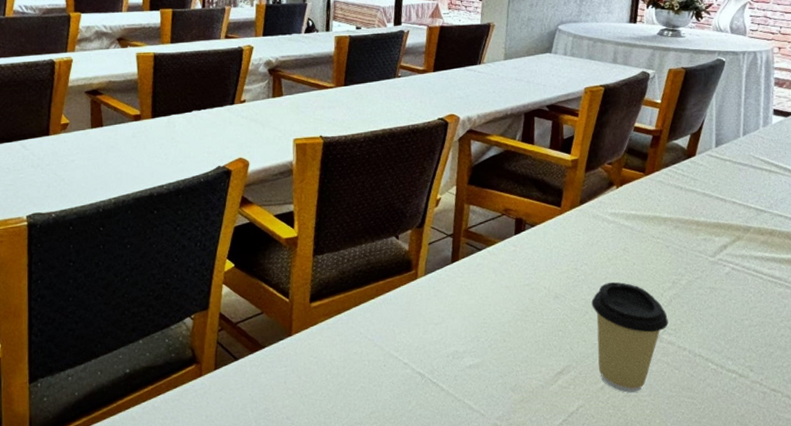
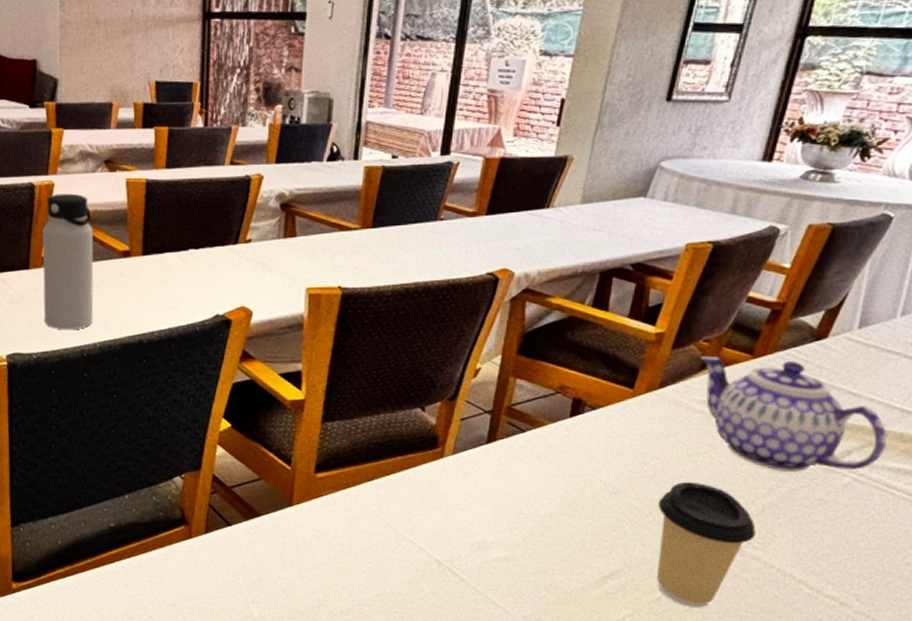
water bottle: none [61,67,108,189] -> present [42,193,94,330]
teapot: none [606,175,750,268] -> present [699,356,887,473]

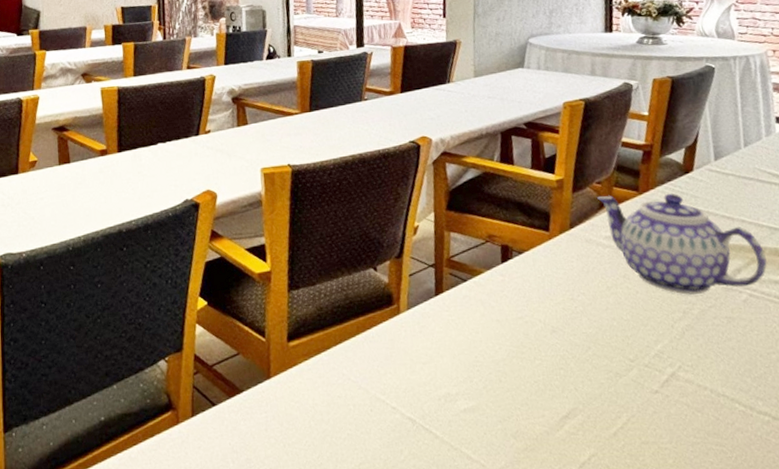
water bottle: present [42,193,94,330] -> none [29,104,77,228]
coffee cup: present [657,481,756,609] -> none [593,312,684,440]

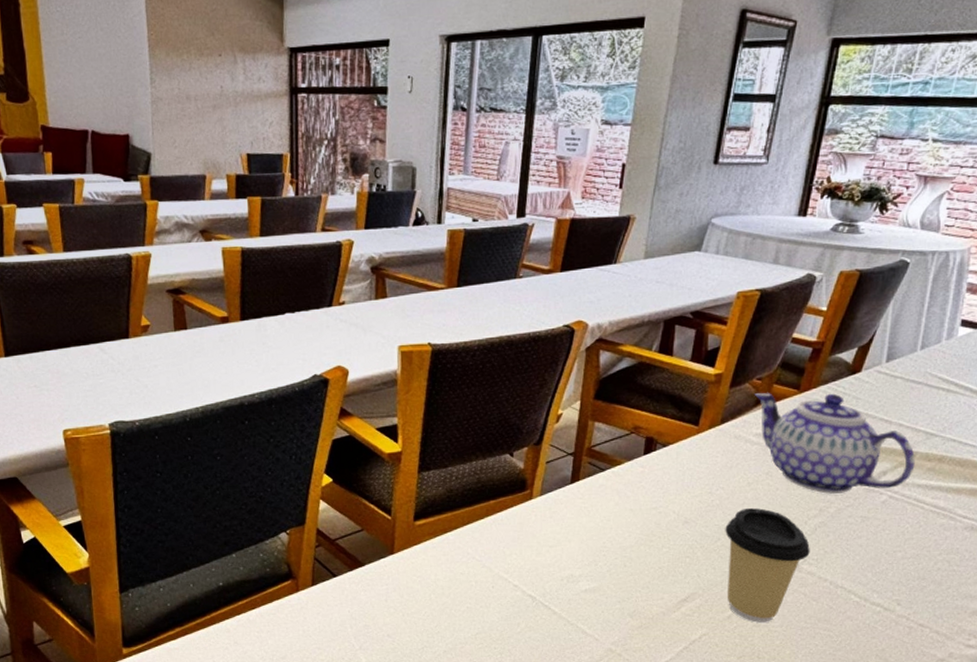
coffee cup: none [593,312,684,440] -> present [725,507,810,624]

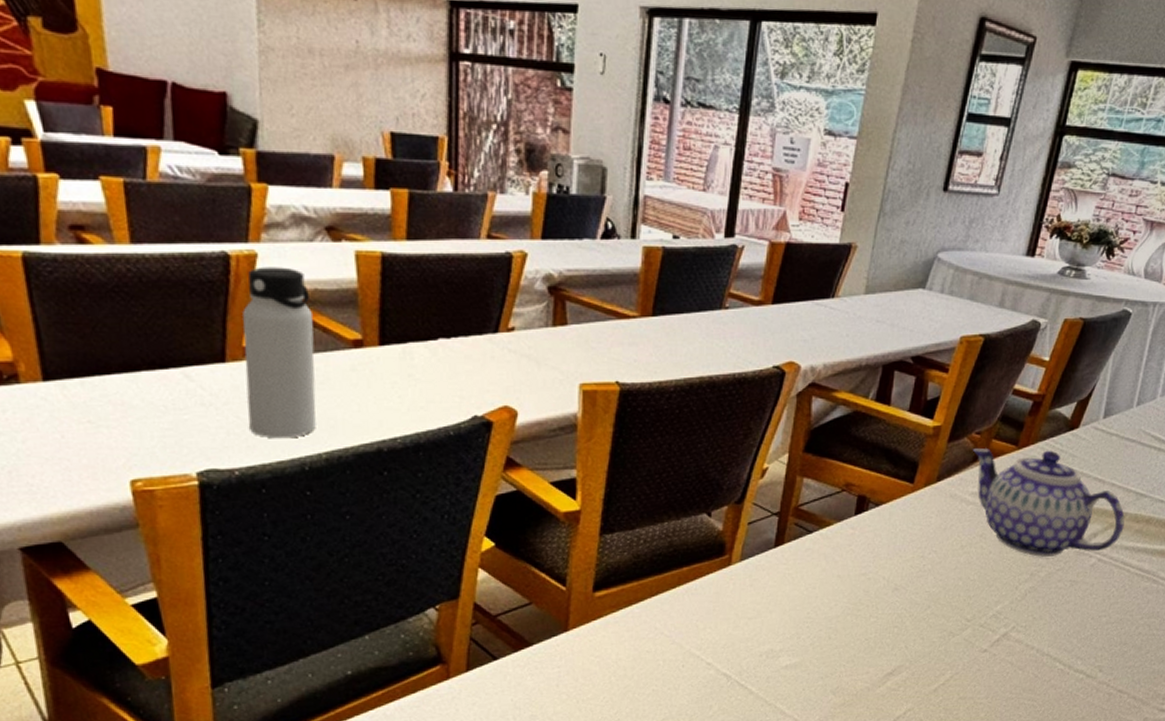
water bottle: none [141,263,194,397] -> present [242,267,316,439]
coffee cup: present [725,507,810,624] -> none [935,572,1019,696]

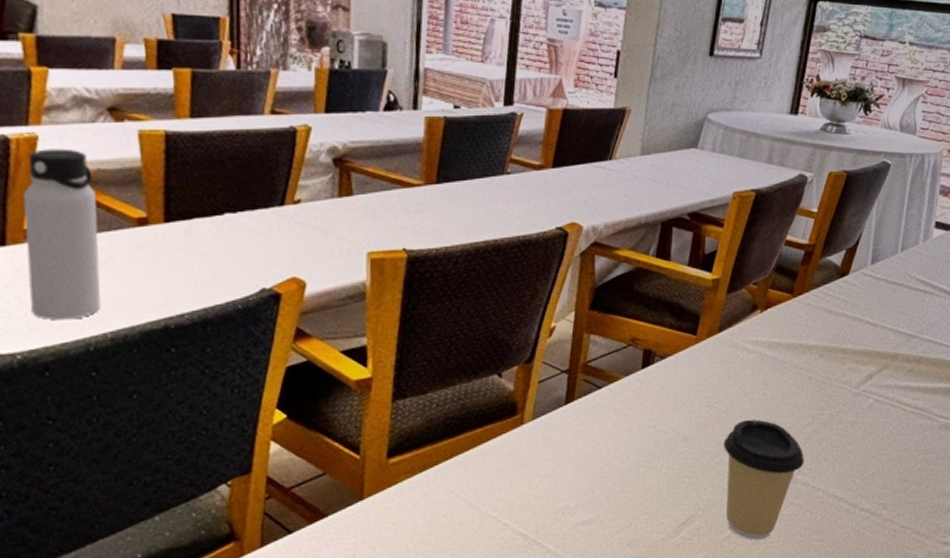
coffee cup: none [935,572,1019,696] -> present [723,419,804,541]
teapot: present [972,448,1125,558] -> none [750,297,897,401]

